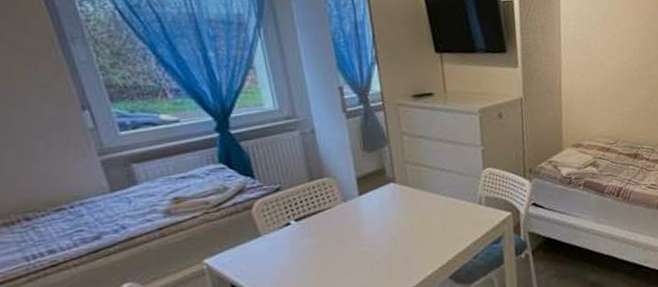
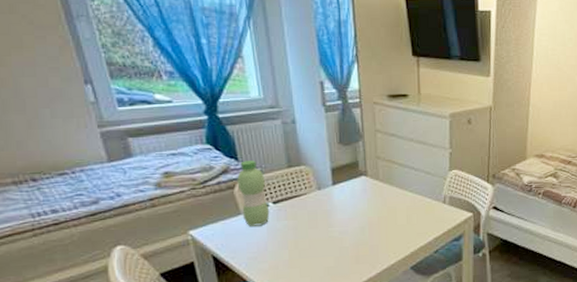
water bottle: none [254,176,293,248] -> present [237,160,270,226]

